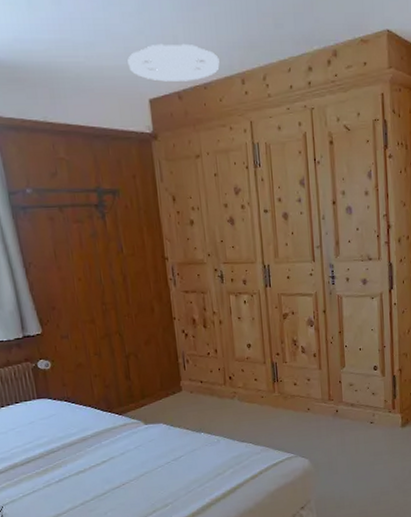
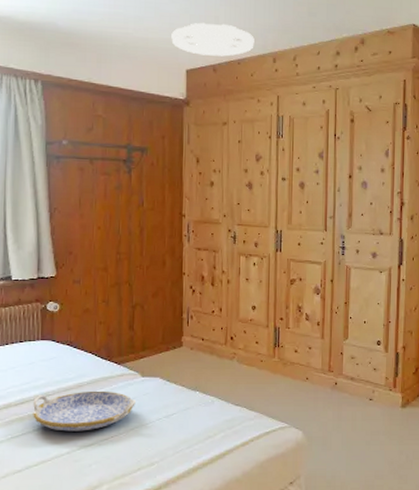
serving tray: none [39,441,142,485] -> present [33,390,136,432]

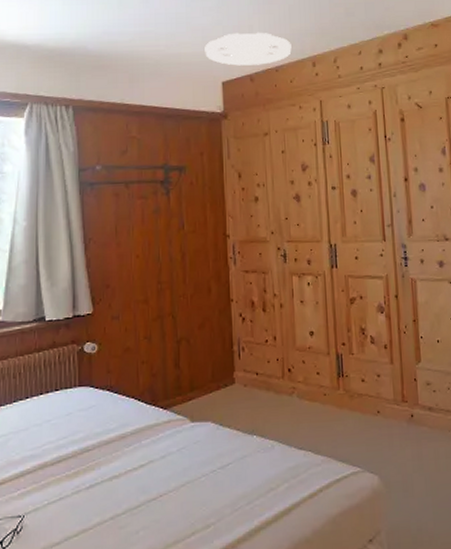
serving tray: present [33,390,136,432] -> none [71,441,186,493]

